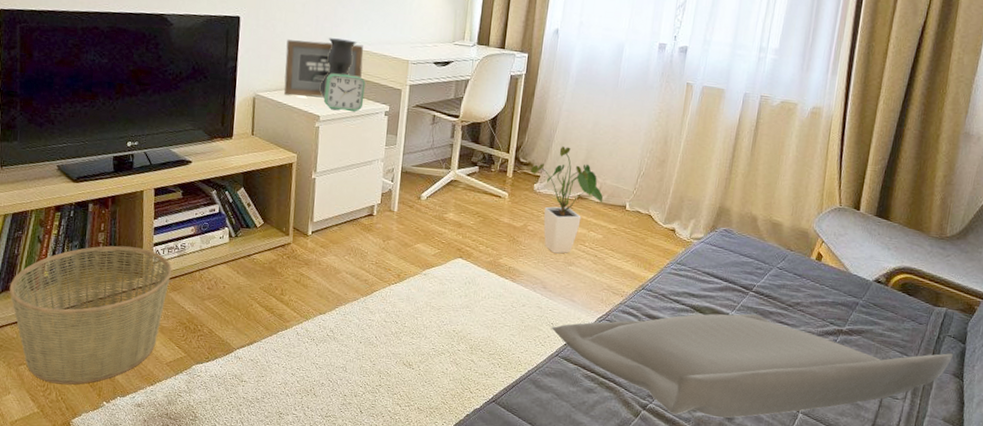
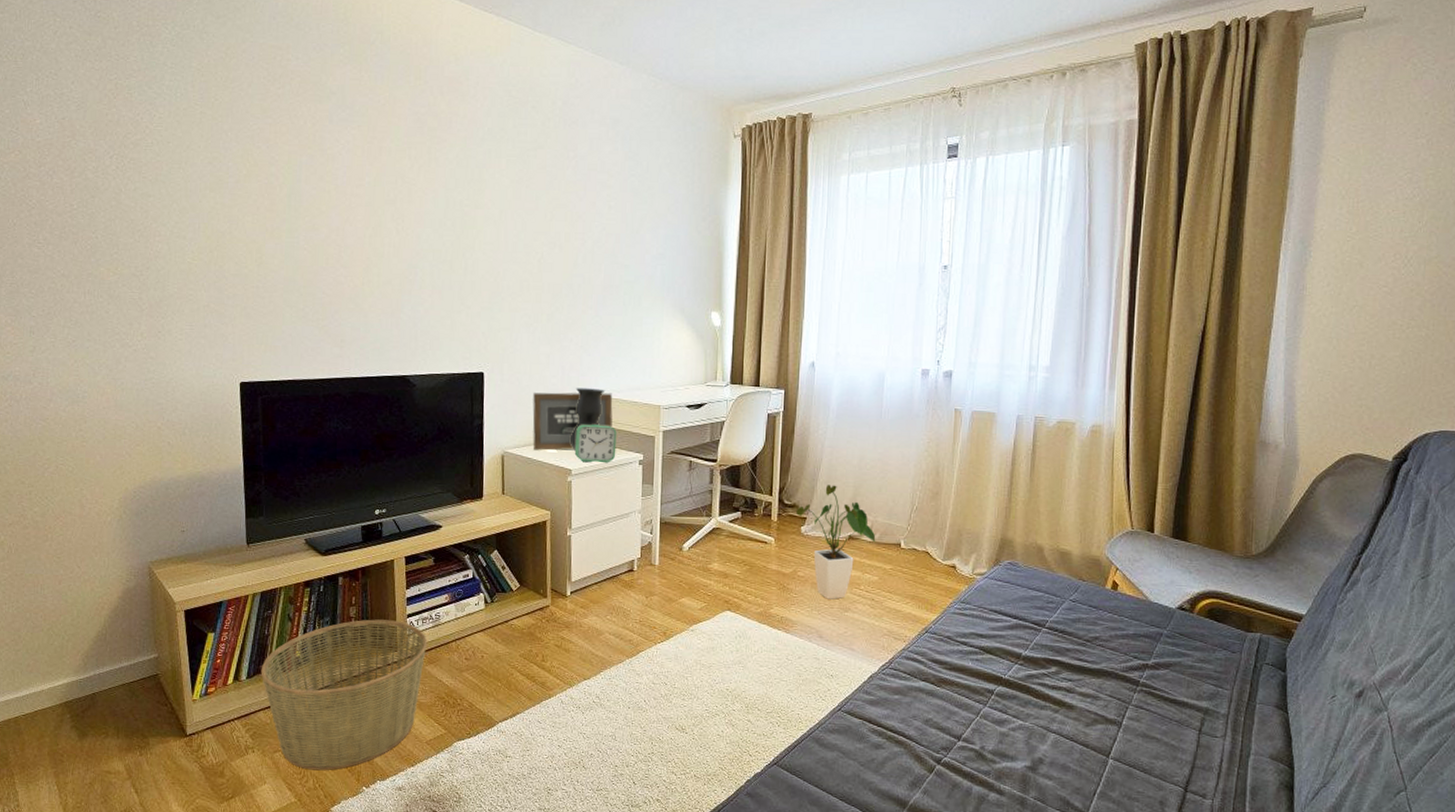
cushion: present [551,313,954,418] -> none [831,652,1274,769]

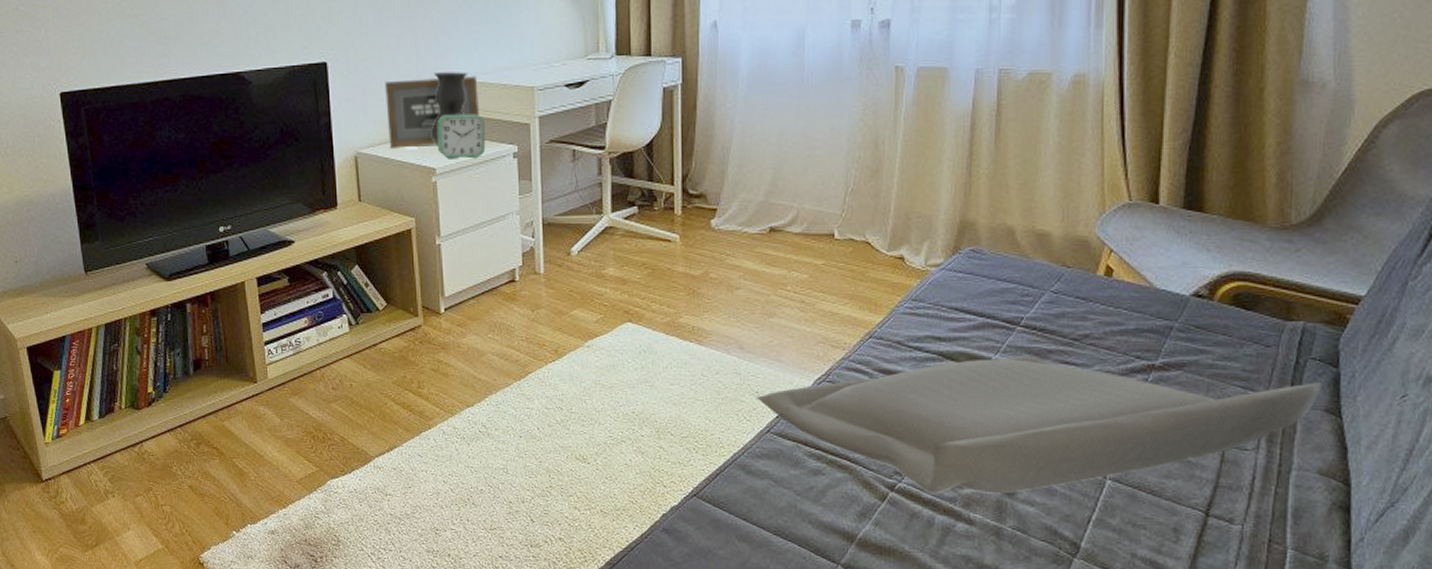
basket: present [261,619,428,771] -> none [113,348,289,515]
house plant: present [796,484,876,600] -> none [704,168,803,304]
cushion: none [831,652,1274,769] -> present [756,356,1323,495]

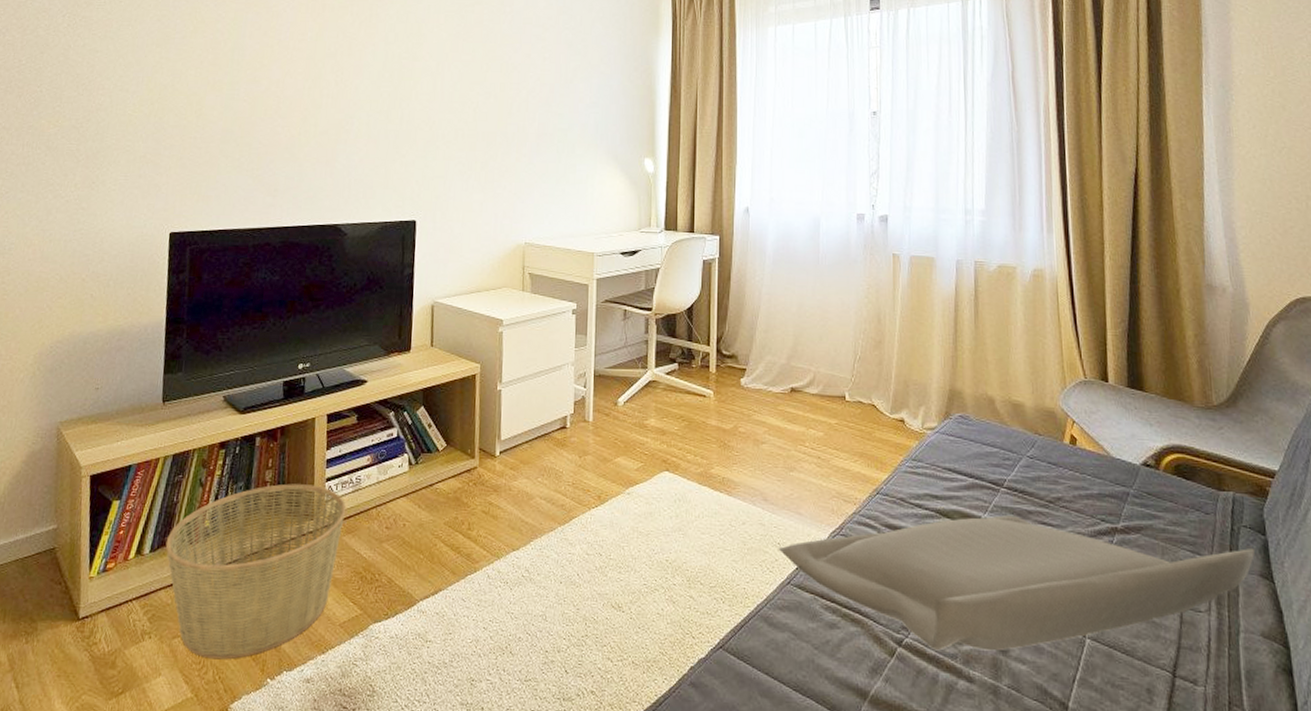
basket: none [113,348,289,515] -> present [165,484,346,660]
picture frame: present [385,76,479,149] -> none [463,240,546,300]
vase: present [431,72,469,148] -> none [501,235,539,301]
alarm clock: present [437,114,486,158] -> none [506,272,550,312]

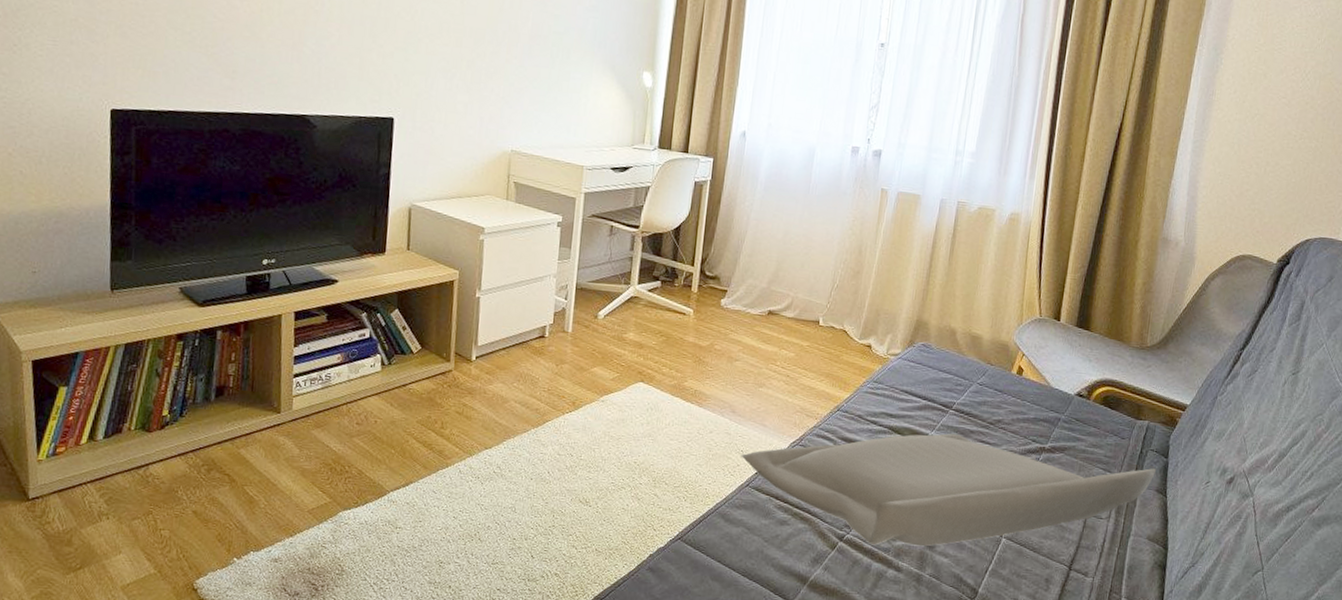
basket: present [165,484,346,660] -> none [120,378,315,540]

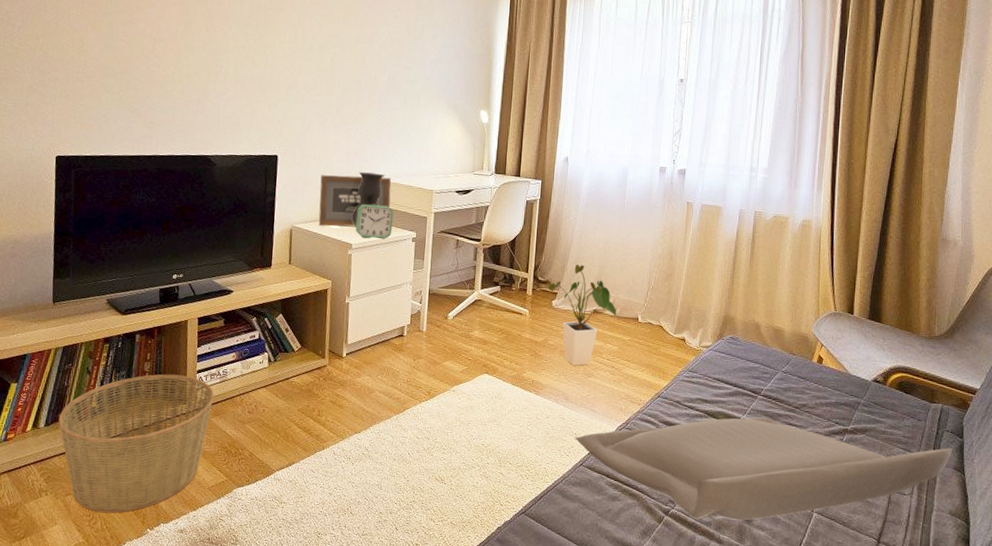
basket: none [120,378,315,540] -> present [58,374,215,513]
picture frame: none [443,143,533,207] -> present [318,175,391,227]
vase: none [484,141,526,209] -> present [351,172,385,228]
alarm clock: none [488,180,536,222] -> present [355,204,394,239]
house plant: none [717,258,795,375] -> present [549,264,617,366]

